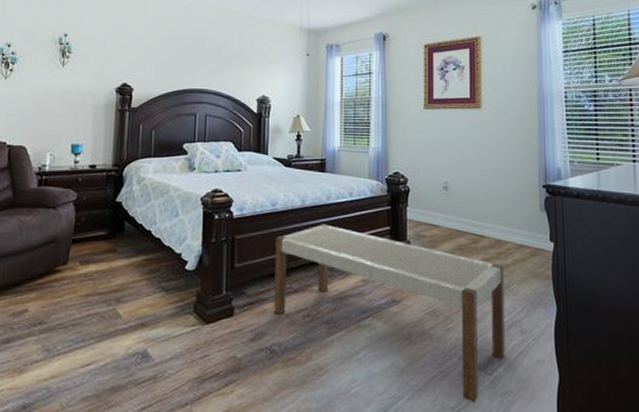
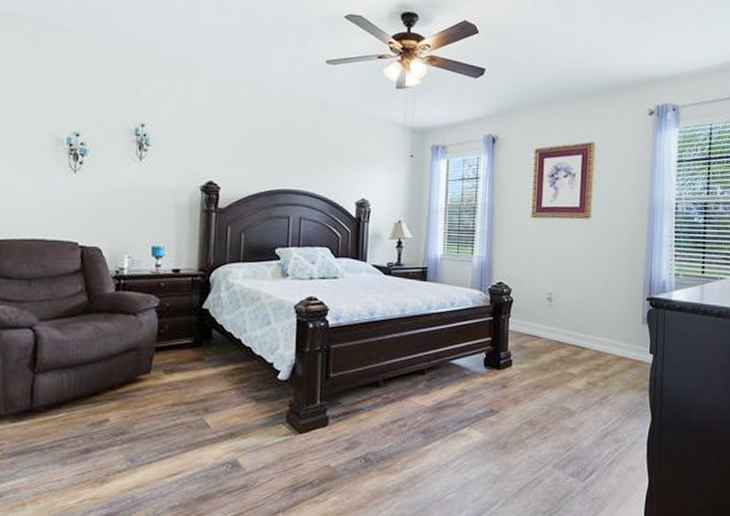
bench: present [274,224,506,404] -> none [370,334,603,508]

